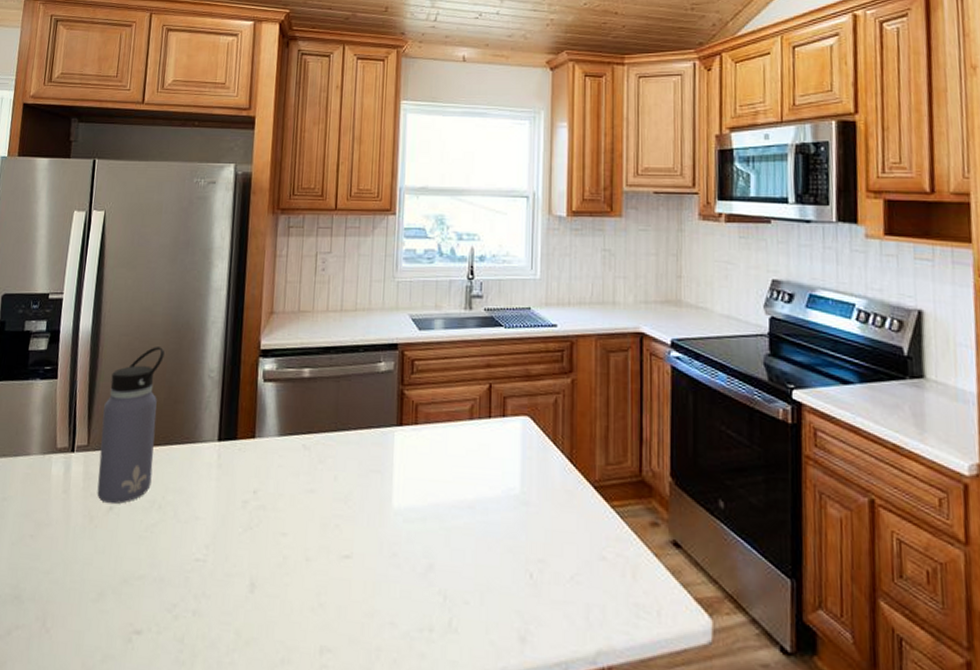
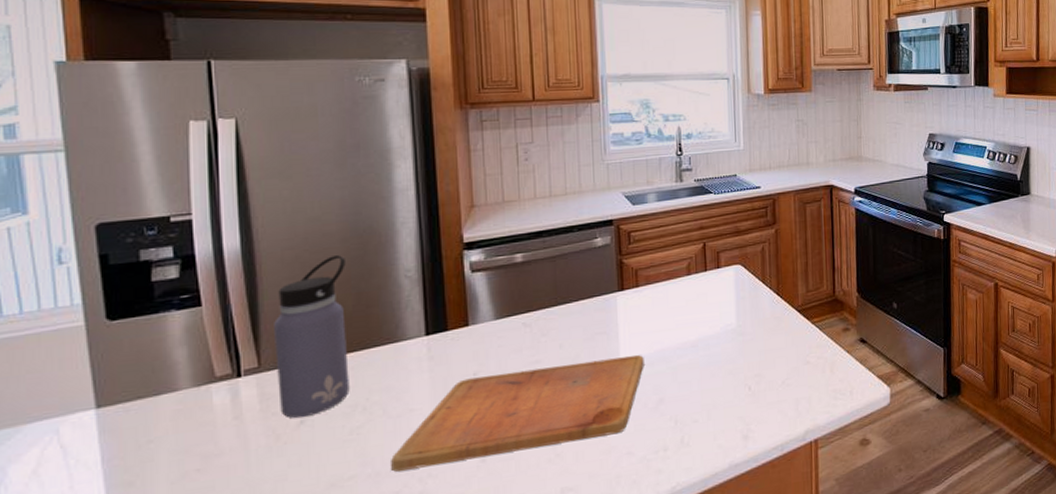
cutting board: none [173,495,417,596] -> present [391,355,644,472]

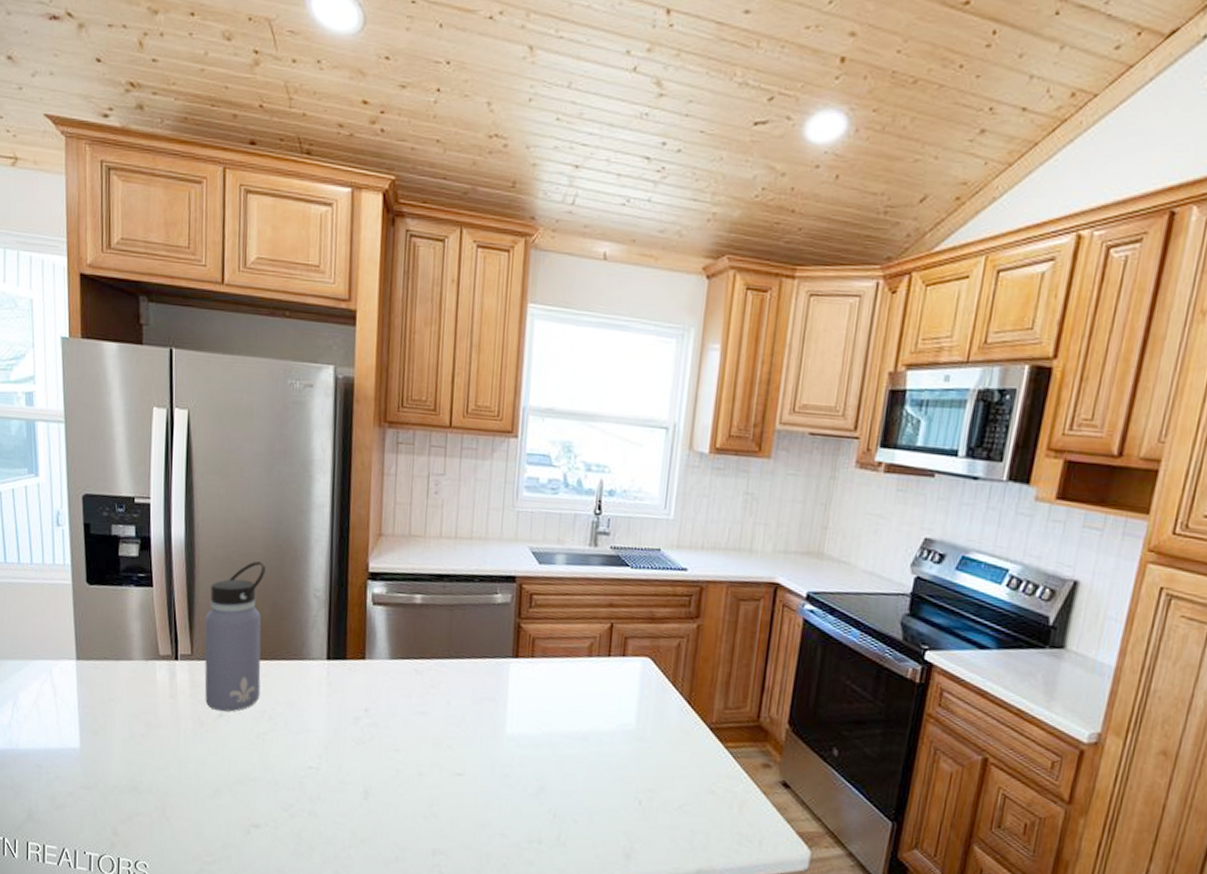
cutting board: present [391,355,644,472] -> none [287,712,530,811]

